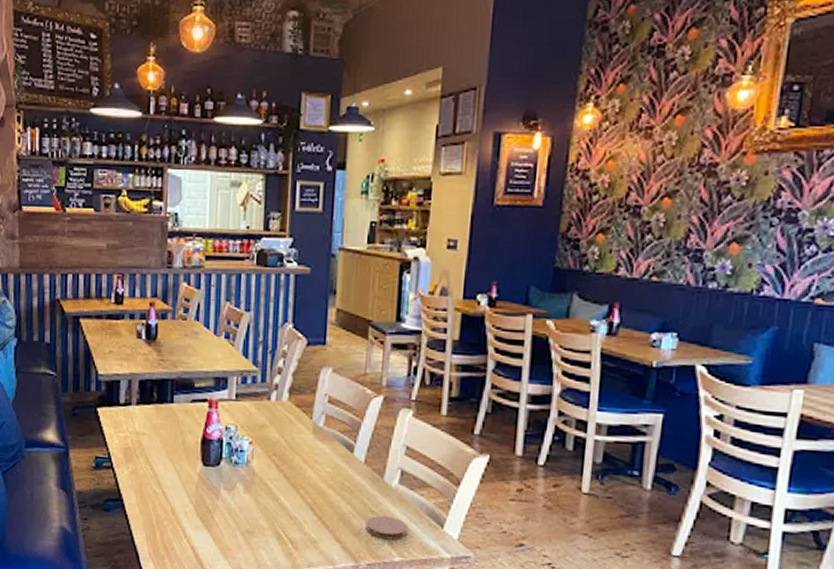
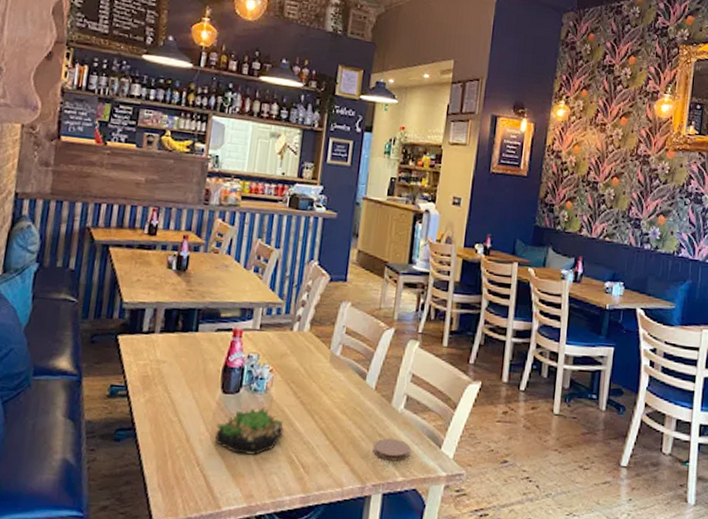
succulent plant: none [200,481,268,529] -> present [215,408,284,455]

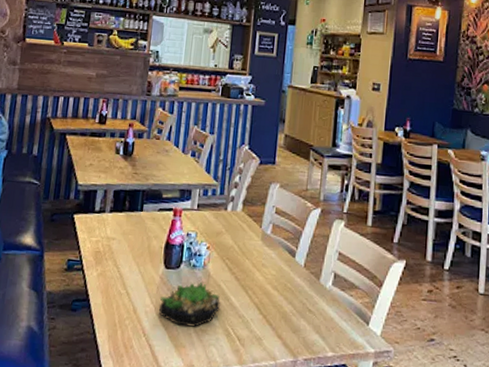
coaster: present [373,438,411,461] -> none [303,314,339,337]

